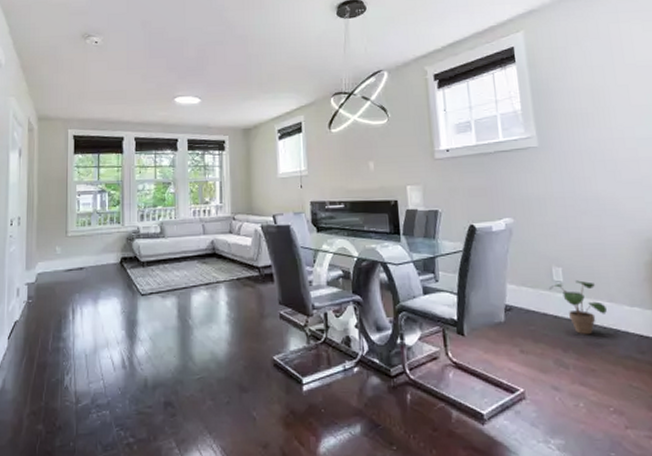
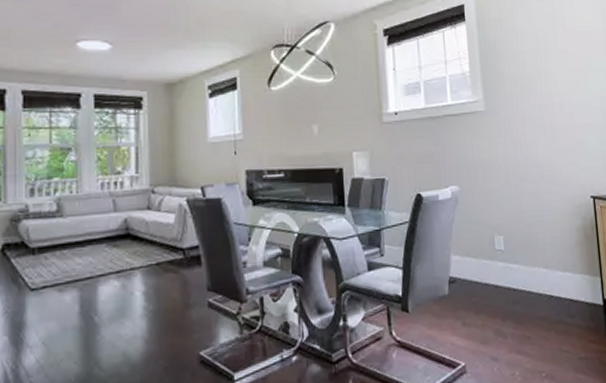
potted plant: present [549,280,607,335] -> none [491,248,542,303]

